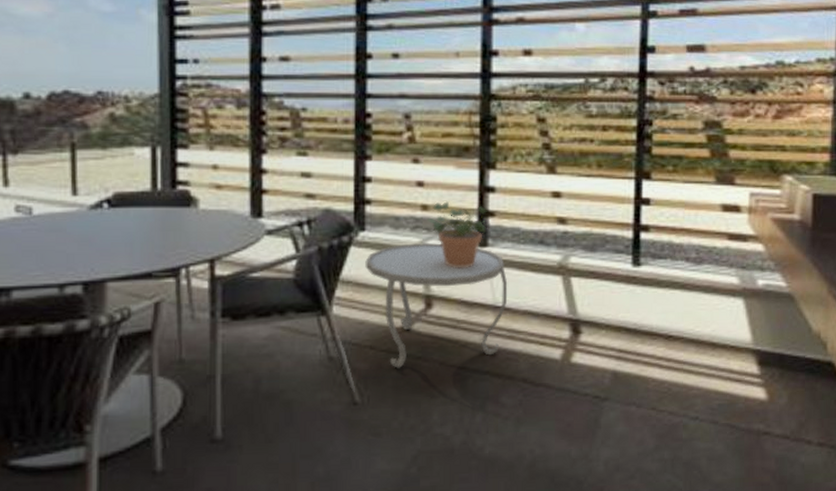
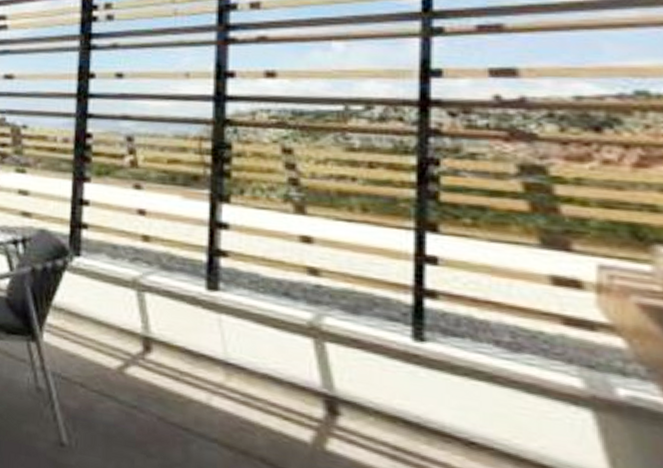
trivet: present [365,242,508,368] -> none [79,275,243,421]
potted plant: present [428,201,491,268] -> none [149,234,223,312]

